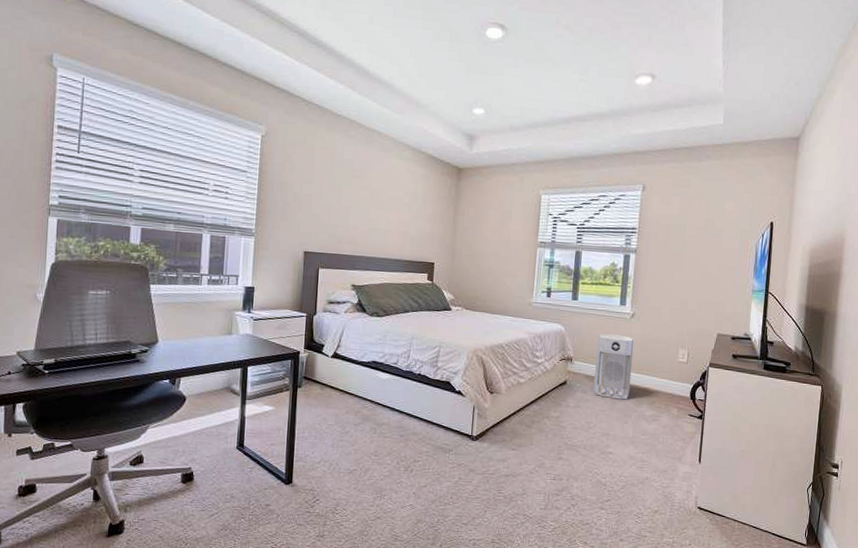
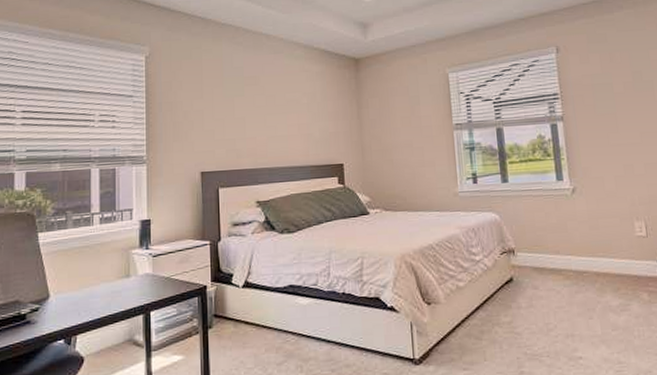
air purifier: present [594,334,634,400] -> none [539,215,589,291]

